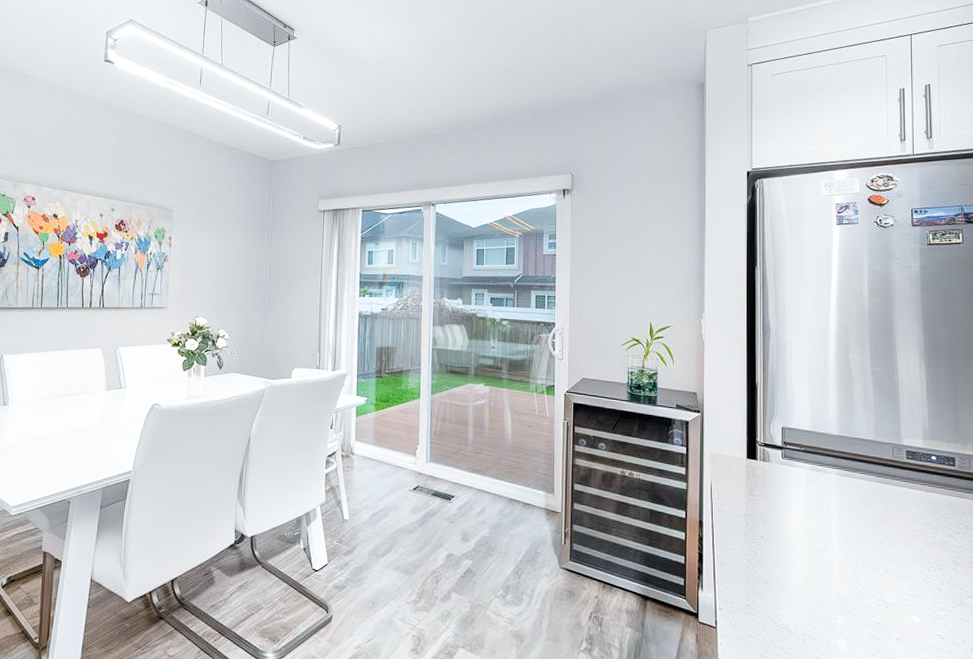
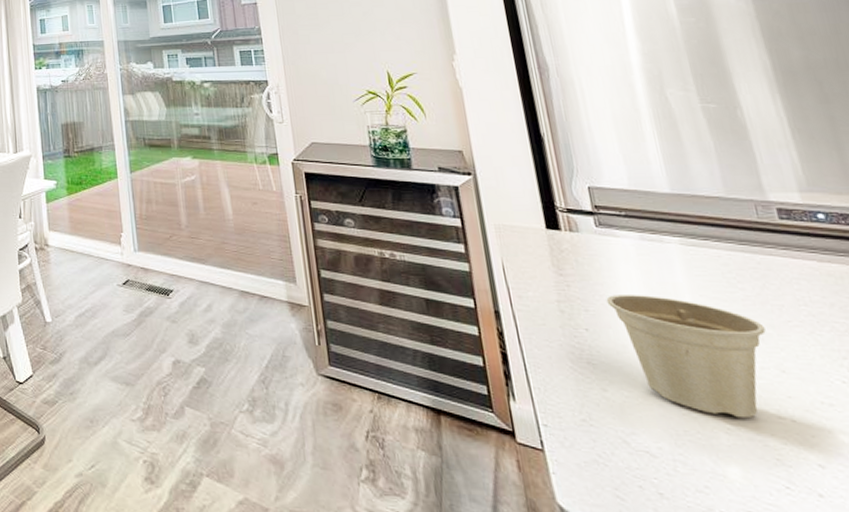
flower pot: none [779,511,882,605] -> present [606,295,766,419]

